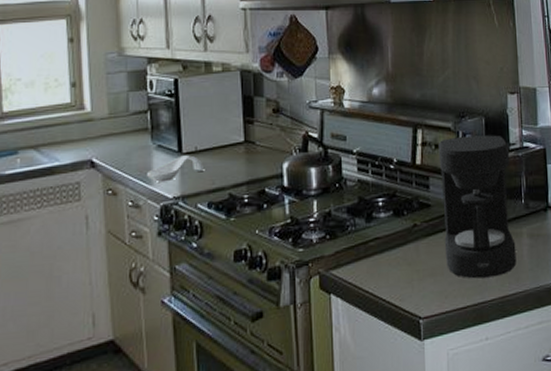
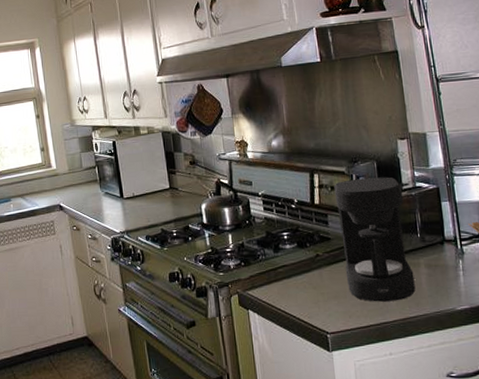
spoon rest: present [147,155,203,182] -> none [100,199,140,221]

